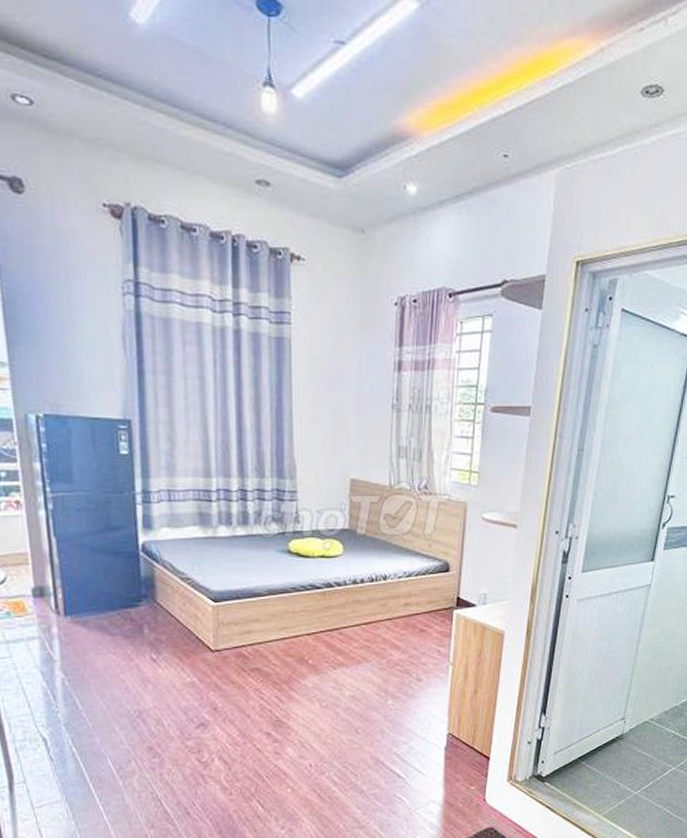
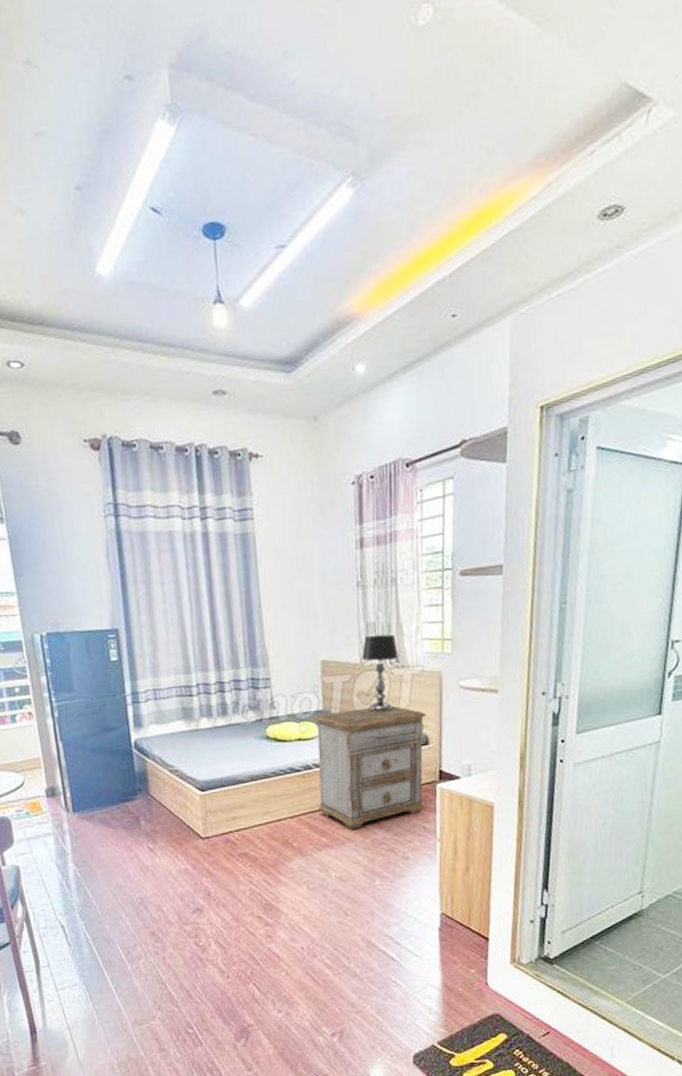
nightstand: none [338,530,449,650] -> present [314,705,427,830]
table lamp: none [390,459,428,536] -> present [361,634,399,713]

